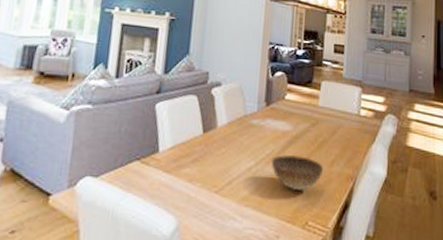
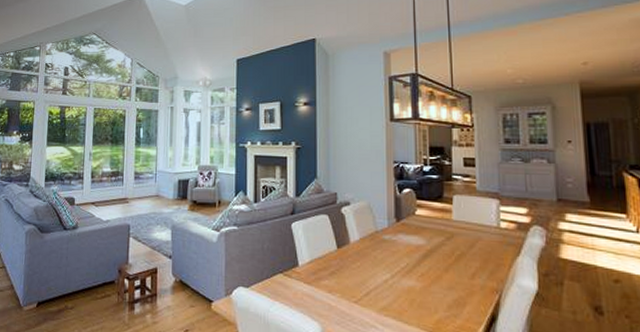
bowl: present [271,155,323,190] -> none [407,268,463,302]

